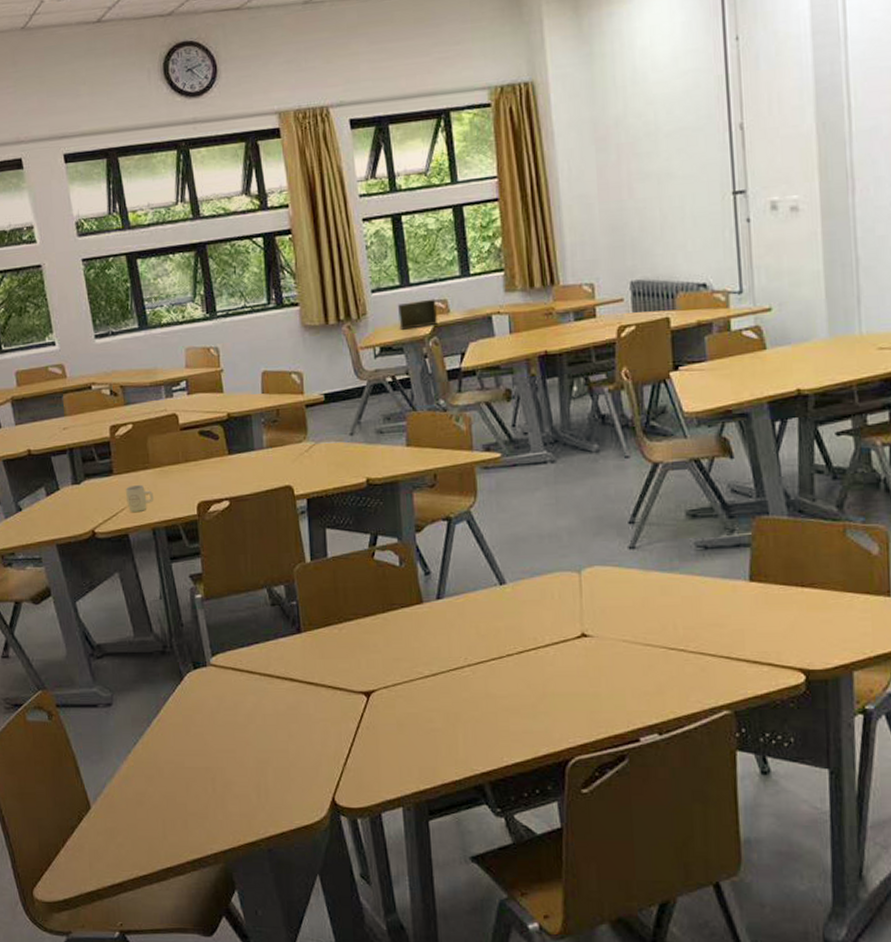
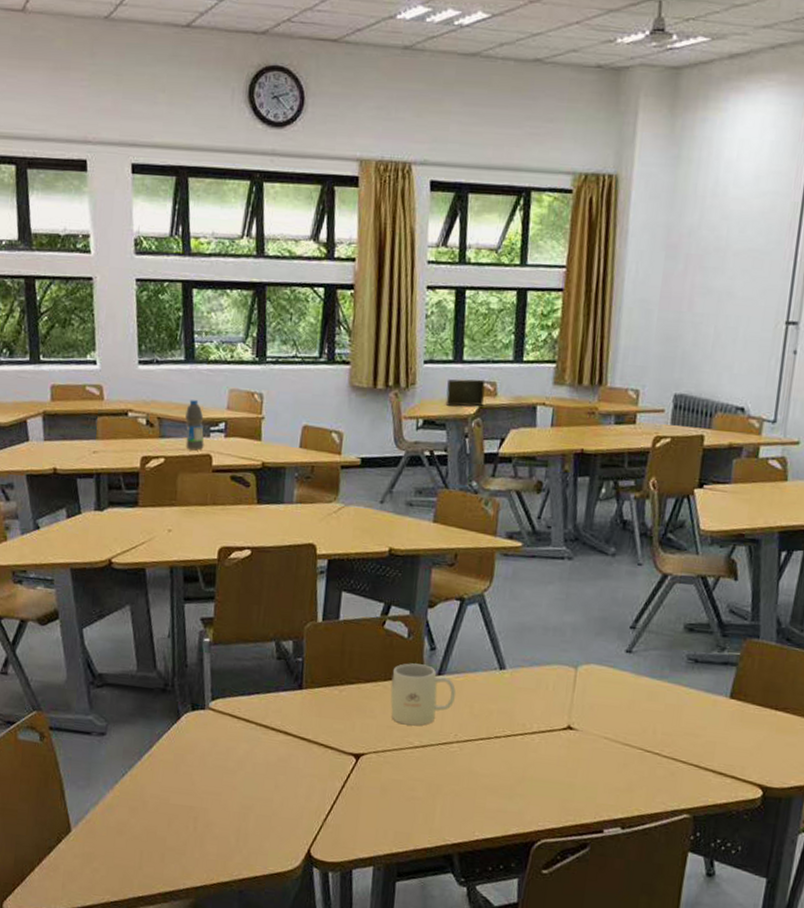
mug: present [126,485,153,513] -> none [148,520,176,549]
water bottle: none [146,363,169,413] -> present [185,399,204,451]
mug: none [390,590,459,655] -> present [390,663,456,726]

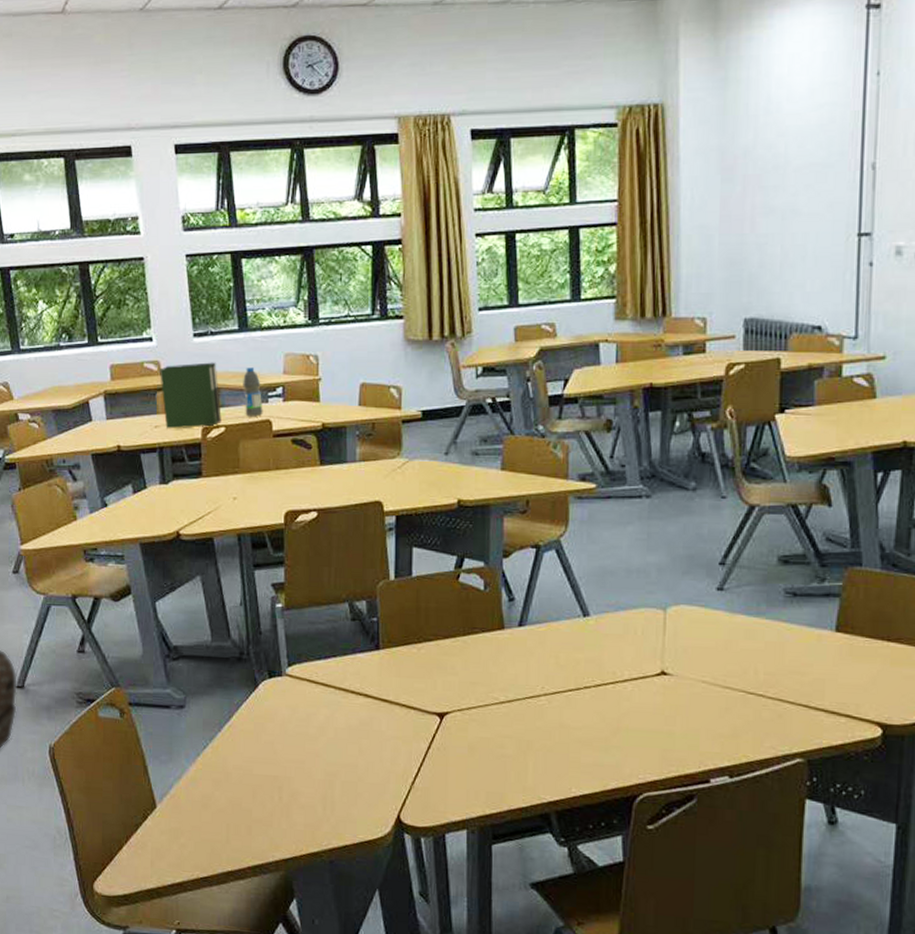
binder: none [101,390,162,457] -> present [160,362,222,429]
mug: present [390,663,456,726] -> none [470,616,540,681]
laptop: present [445,378,486,406] -> none [504,321,544,351]

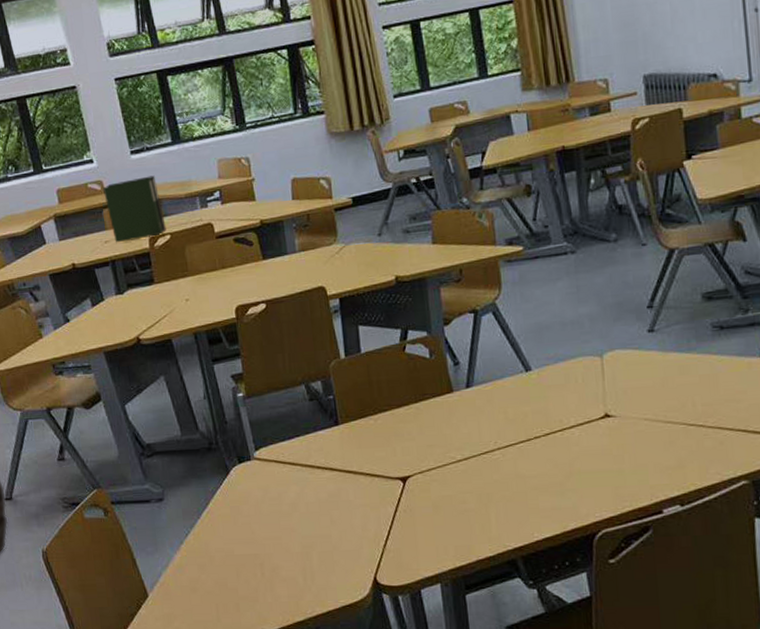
water bottle: present [243,366,263,417] -> none [181,175,204,223]

